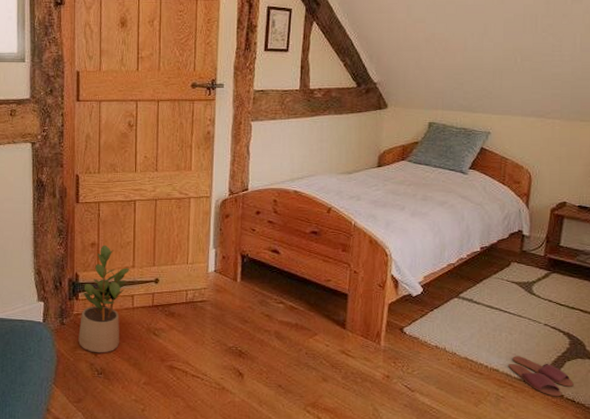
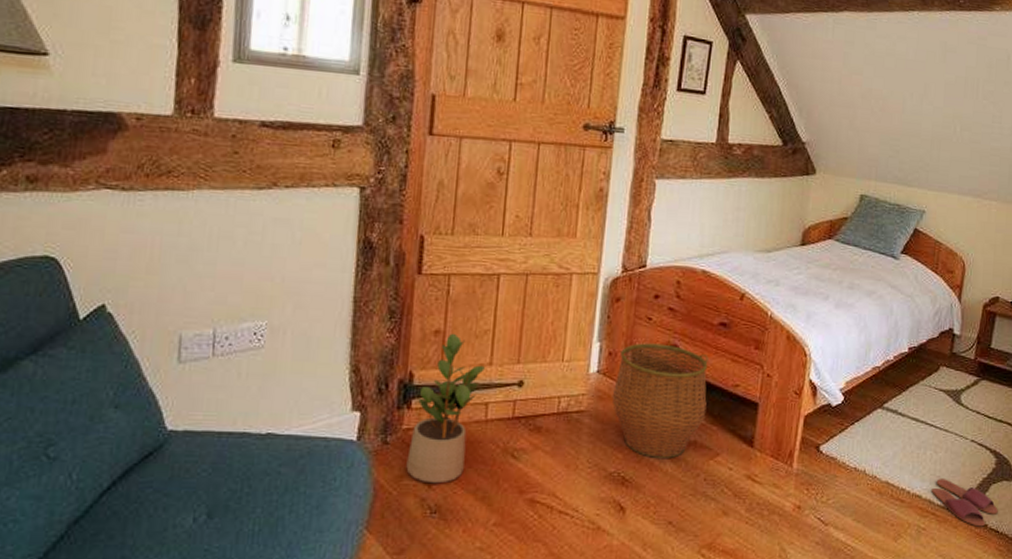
basket: none [227,249,304,337] -> present [611,343,709,458]

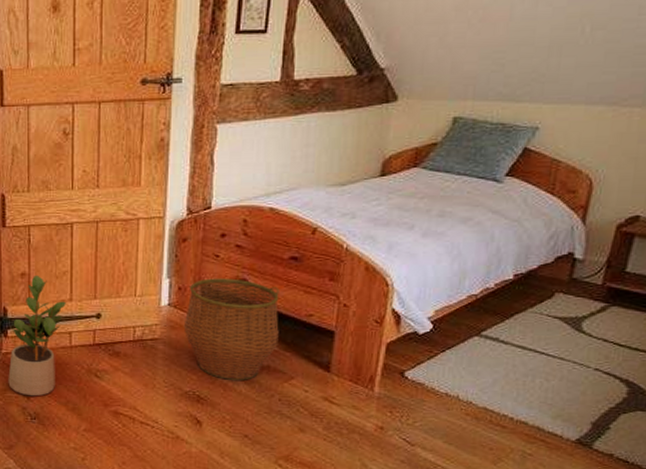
slippers: present [932,479,998,527] -> none [541,406,629,456]

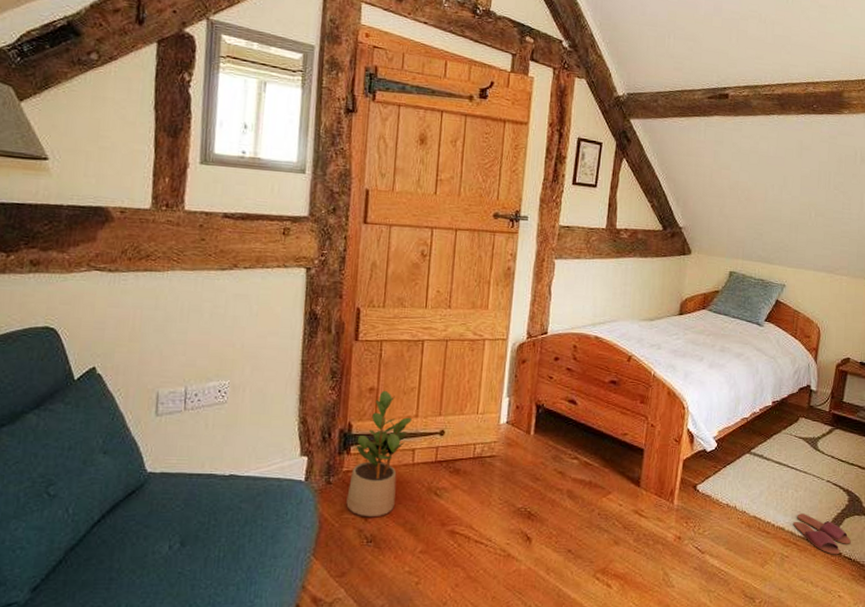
basket: present [183,278,279,380] -> none [519,398,601,496]
slippers: none [541,406,629,456] -> present [793,514,851,555]

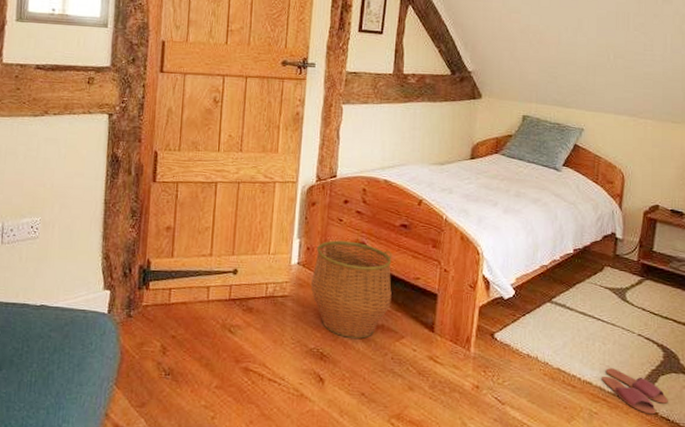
potted plant: present [346,390,412,517] -> none [146,229,206,351]
basket: none [519,398,601,496] -> present [310,240,392,339]

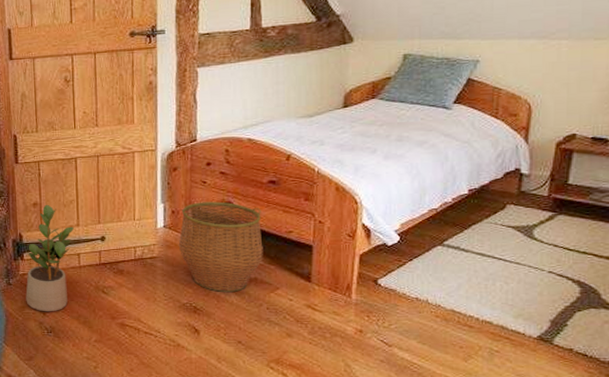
potted plant: none [146,229,206,351] -> present [25,204,74,312]
slippers: present [602,368,668,415] -> none [504,307,586,351]

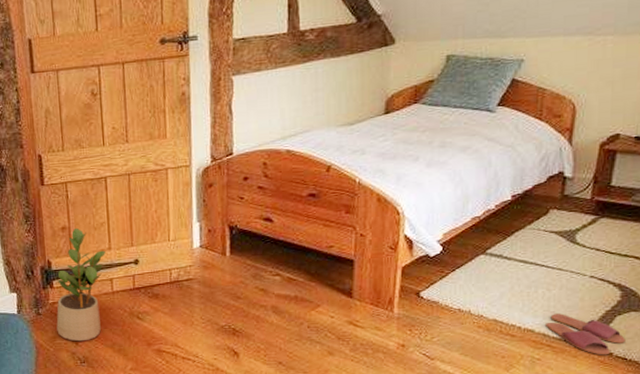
basket: present [178,201,263,292] -> none [215,217,304,312]
slippers: none [504,307,586,351] -> present [546,313,625,356]

